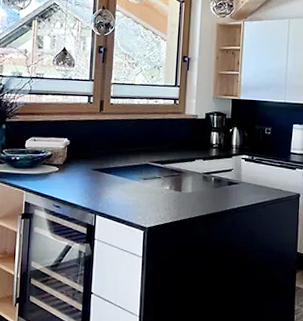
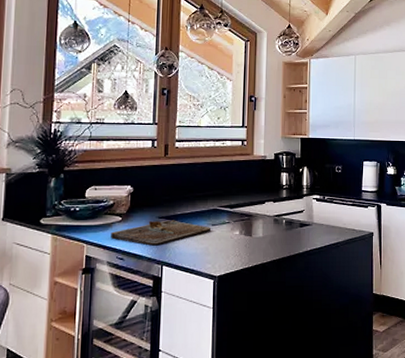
cutting board: none [48,172,143,196] -> present [111,220,212,246]

